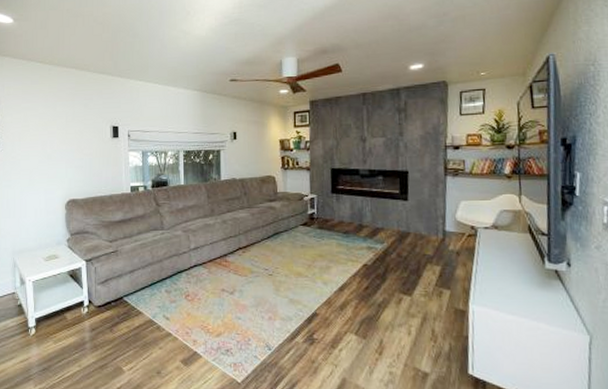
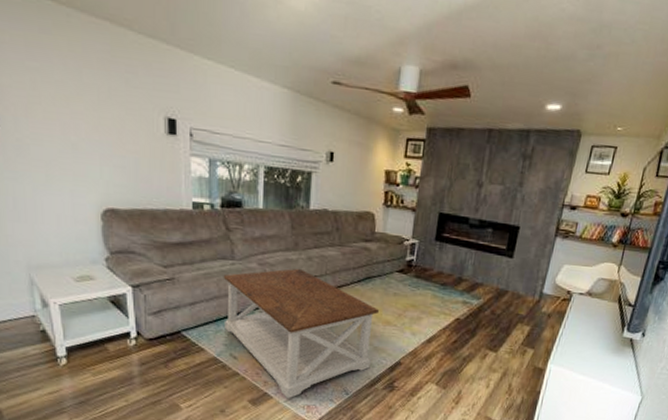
coffee table: none [155,231,290,358] -> present [223,268,380,399]

